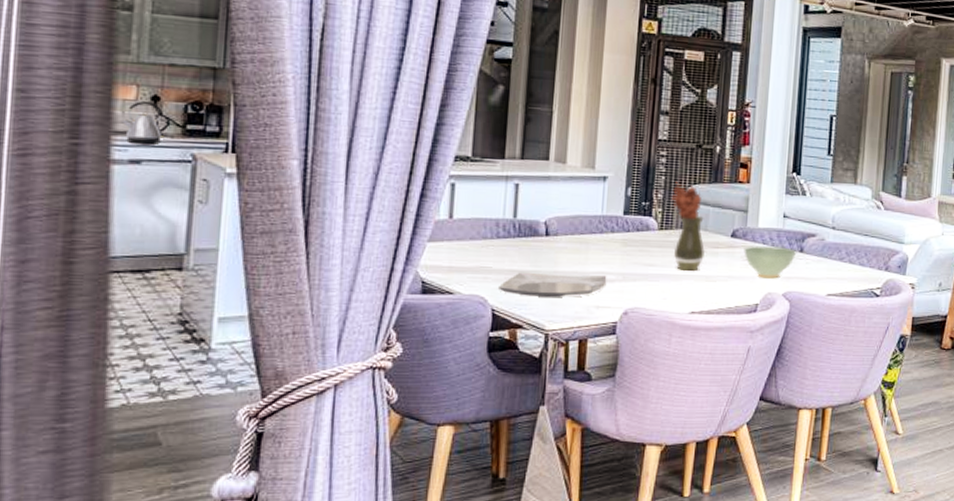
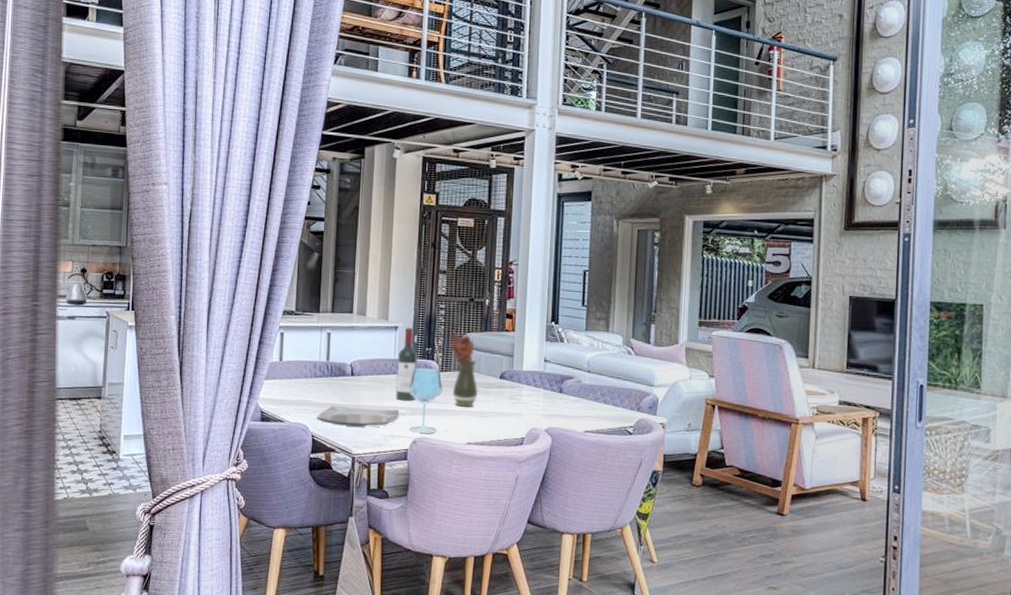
wine bottle: none [602,177,632,265] -> present [395,327,418,401]
wine glass: none [619,225,662,303] -> present [409,368,443,434]
bowl: present [744,246,797,279] -> none [511,386,557,416]

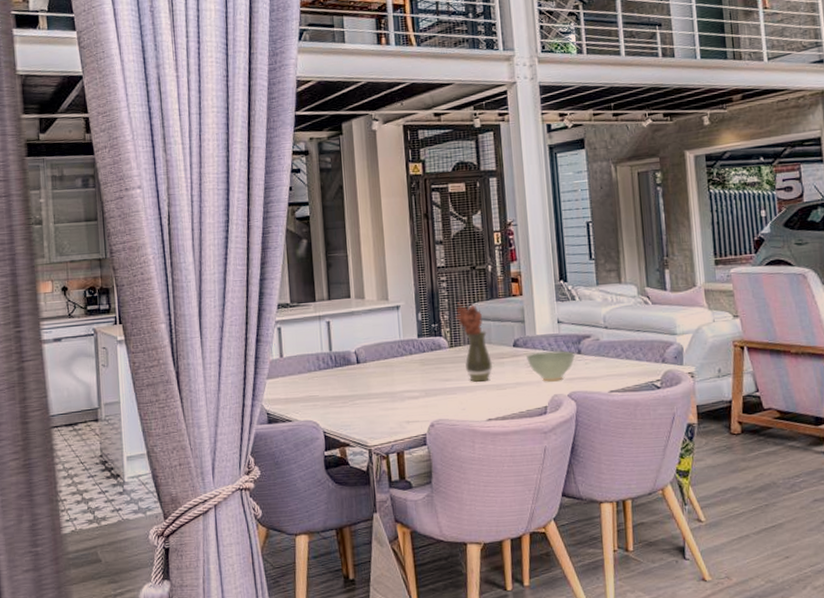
kettle: present [63,272,89,306] -> none [45,291,74,327]
plate: present [317,405,399,427] -> none [326,392,413,418]
wine bottle: present [395,327,418,401] -> none [403,305,427,384]
wine glass: present [409,368,443,434] -> none [418,345,455,416]
bowl: none [511,386,557,416] -> present [526,351,576,382]

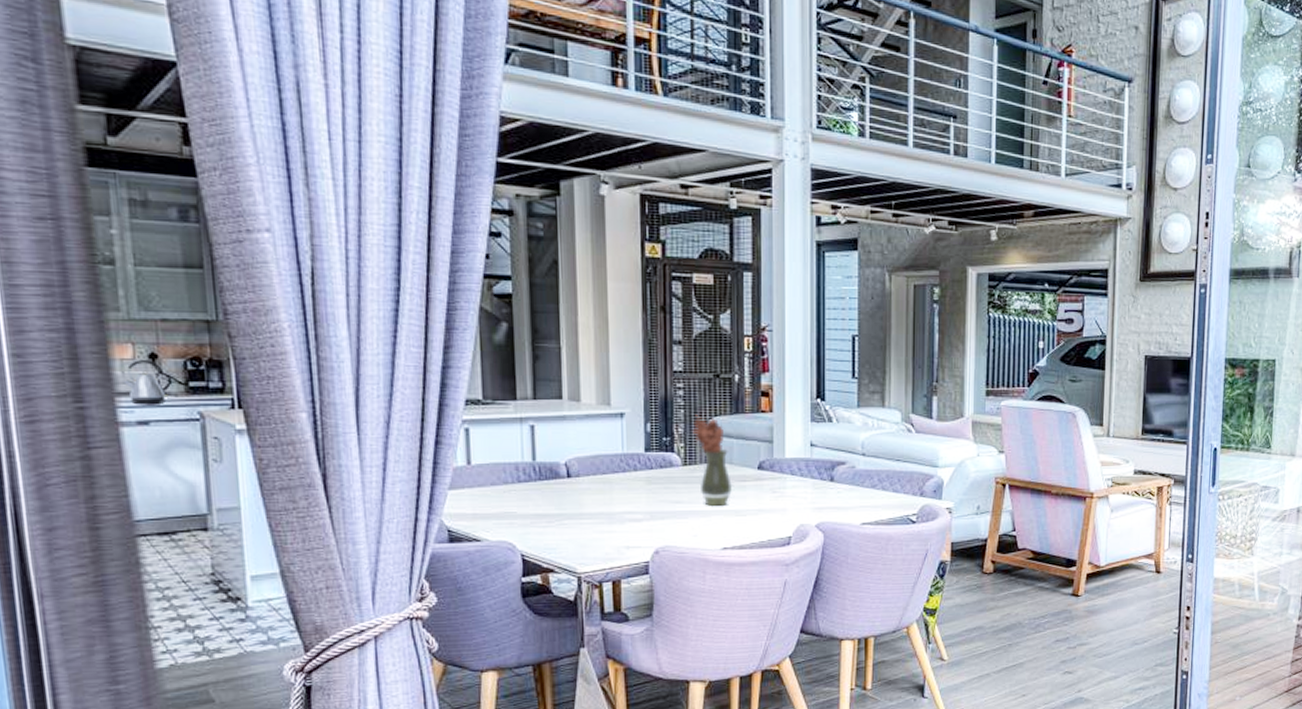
kettle: none [45,291,74,327] -> present [123,359,169,405]
bowl: present [526,351,576,382] -> none [772,477,827,510]

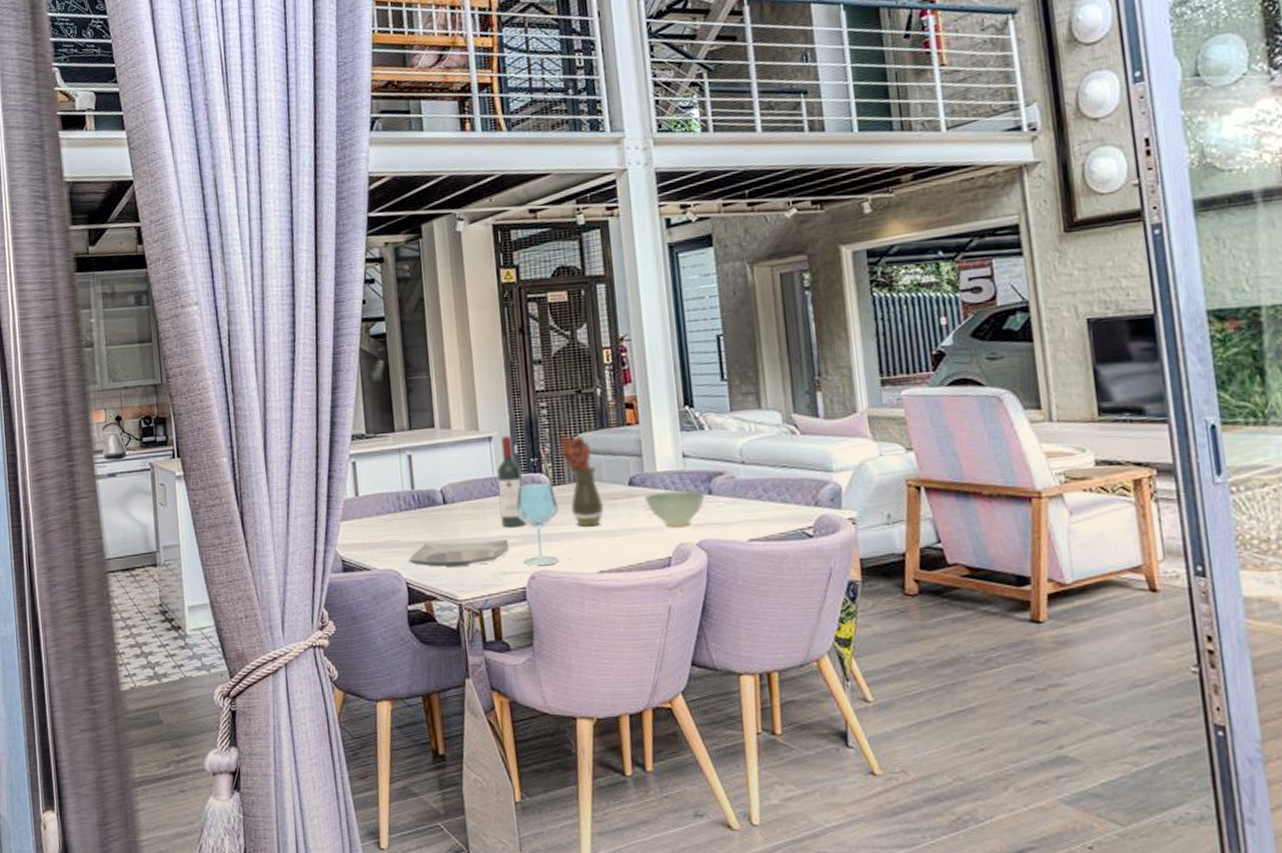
plate: none [526,514,635,540] -> present [409,538,509,567]
wine bottle: none [626,413,654,504] -> present [496,436,526,528]
wine glass: none [644,462,688,542] -> present [515,483,559,567]
bowl: none [772,477,827,510] -> present [645,490,706,528]

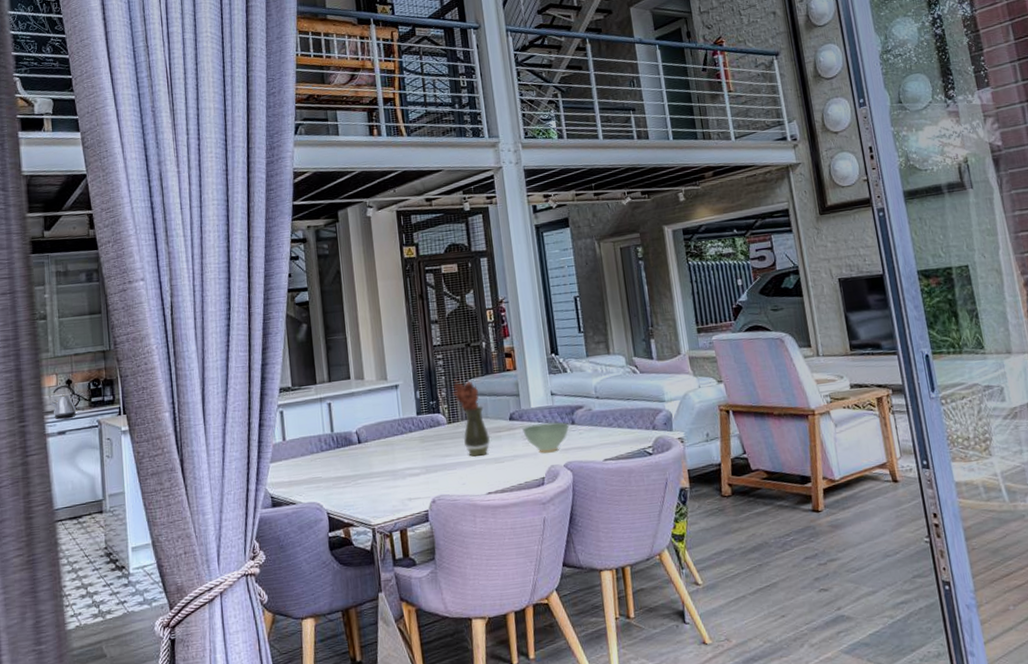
plate: present [409,538,509,567] -> none [329,470,414,498]
wine bottle: present [496,436,526,528] -> none [402,383,427,461]
wine glass: present [515,483,559,567] -> none [418,421,455,492]

